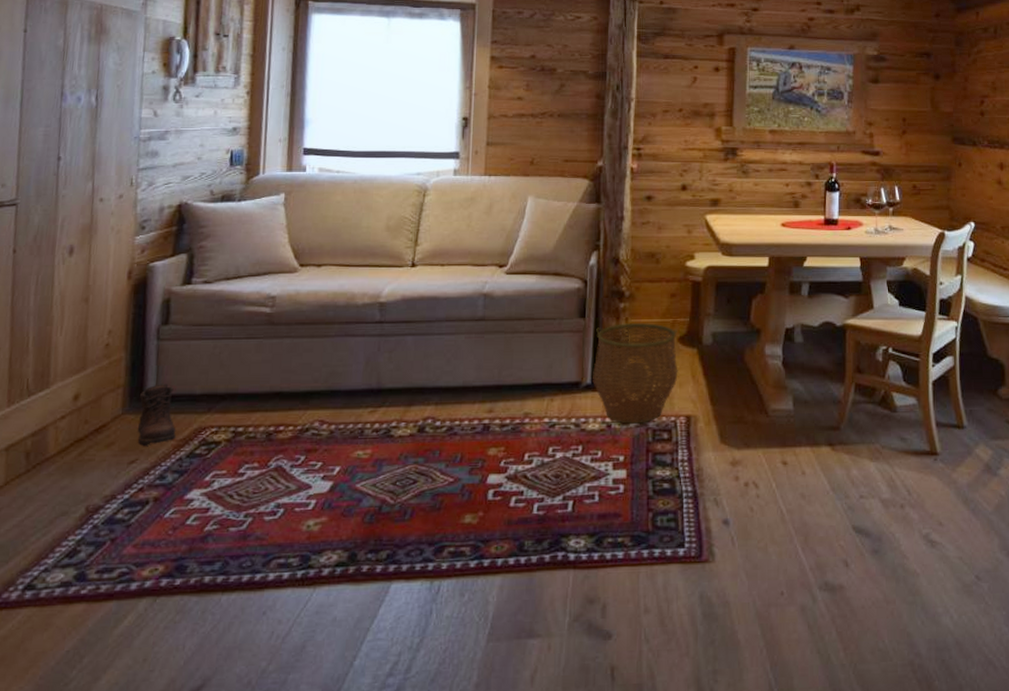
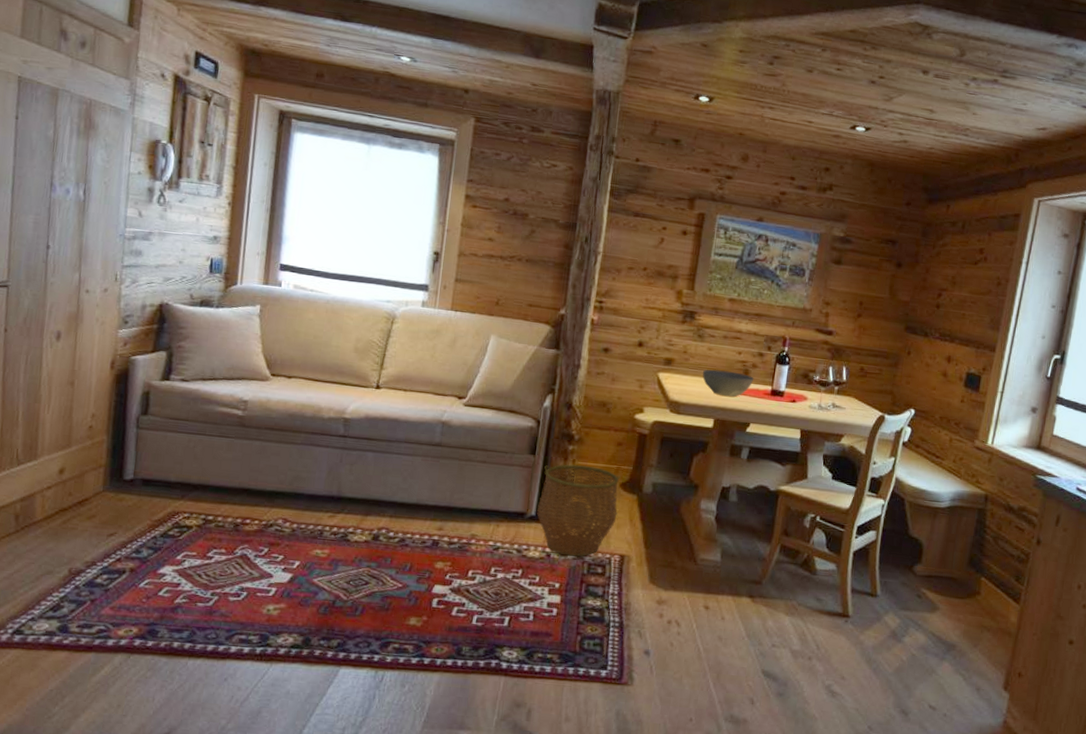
boot: present [137,383,176,446] -> none [116,468,152,522]
bowl: none [751,205,805,232] -> present [702,369,754,398]

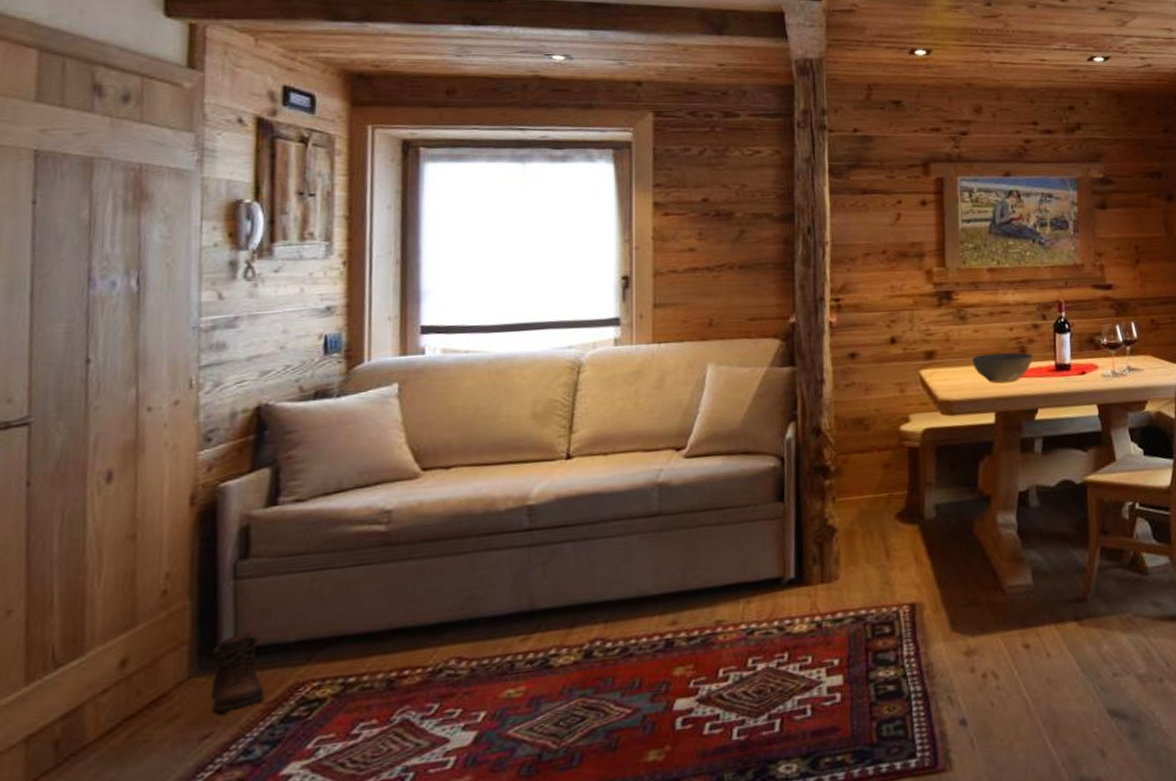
boot: none [116,468,152,522] -> present [210,632,265,715]
basket: present [537,464,620,557] -> none [796,500,898,621]

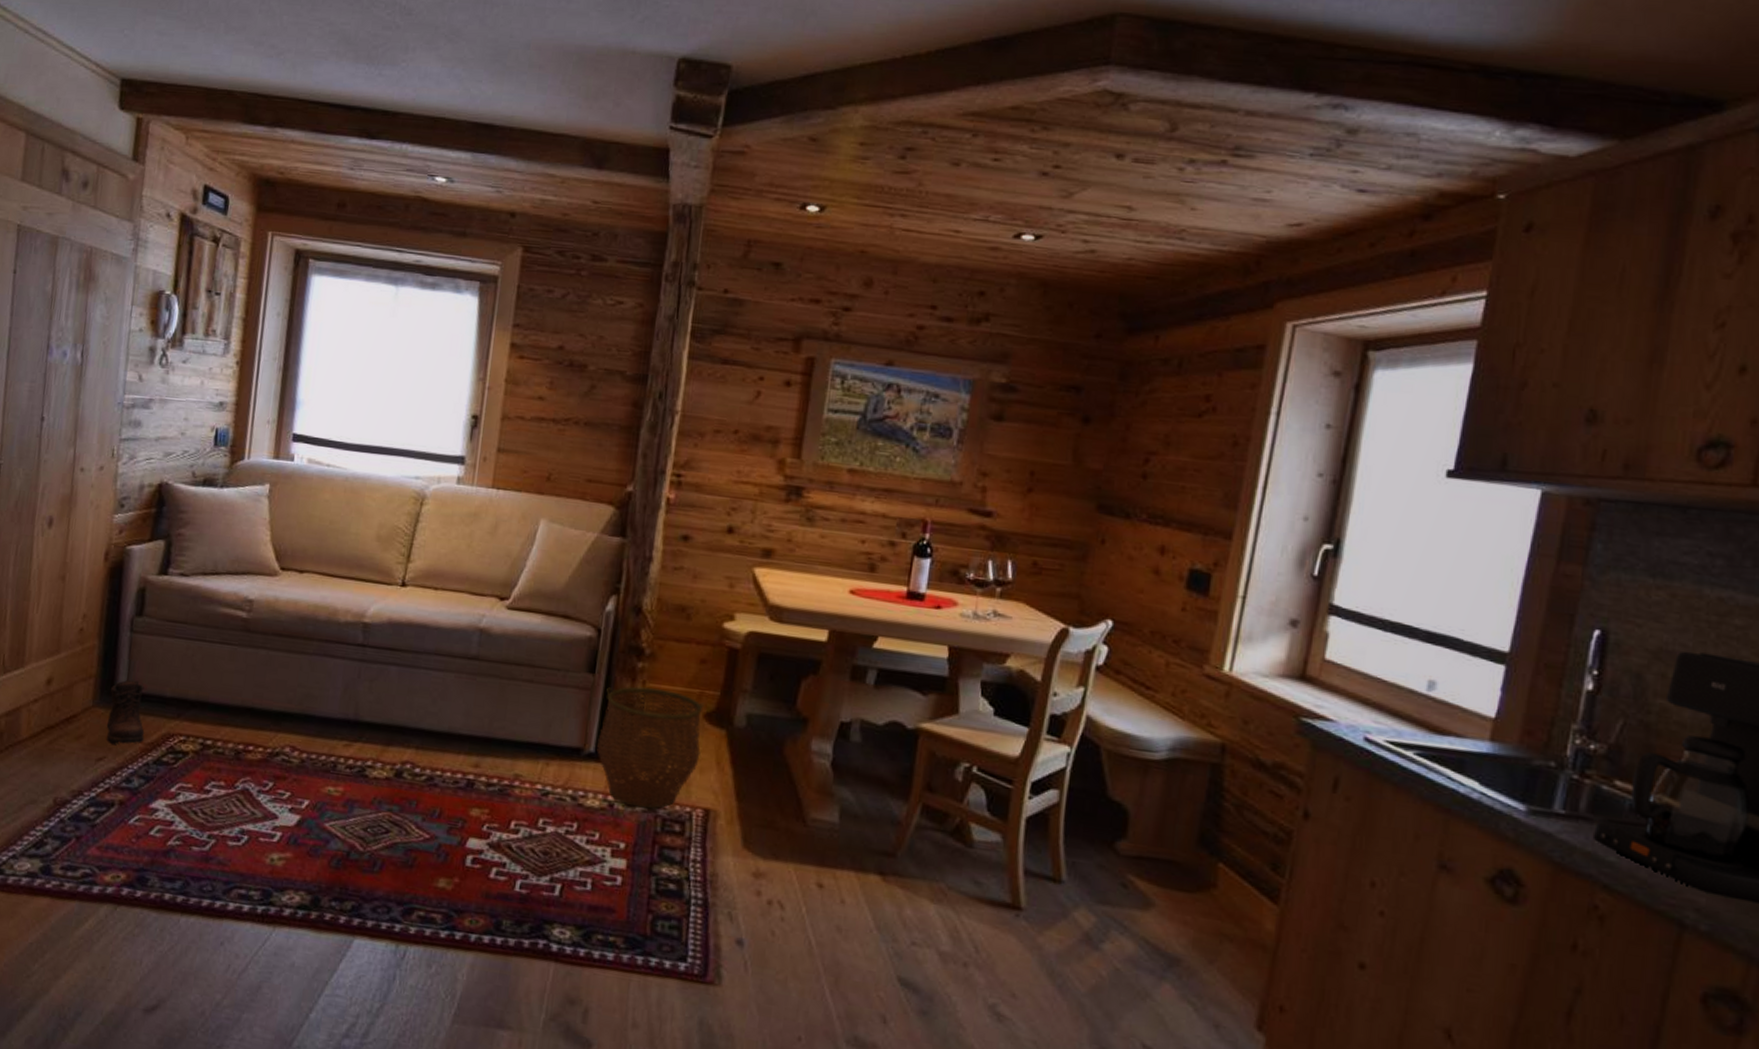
basket: none [796,500,898,621] -> present [597,686,704,809]
bowl: present [971,352,1033,384] -> none [812,563,883,602]

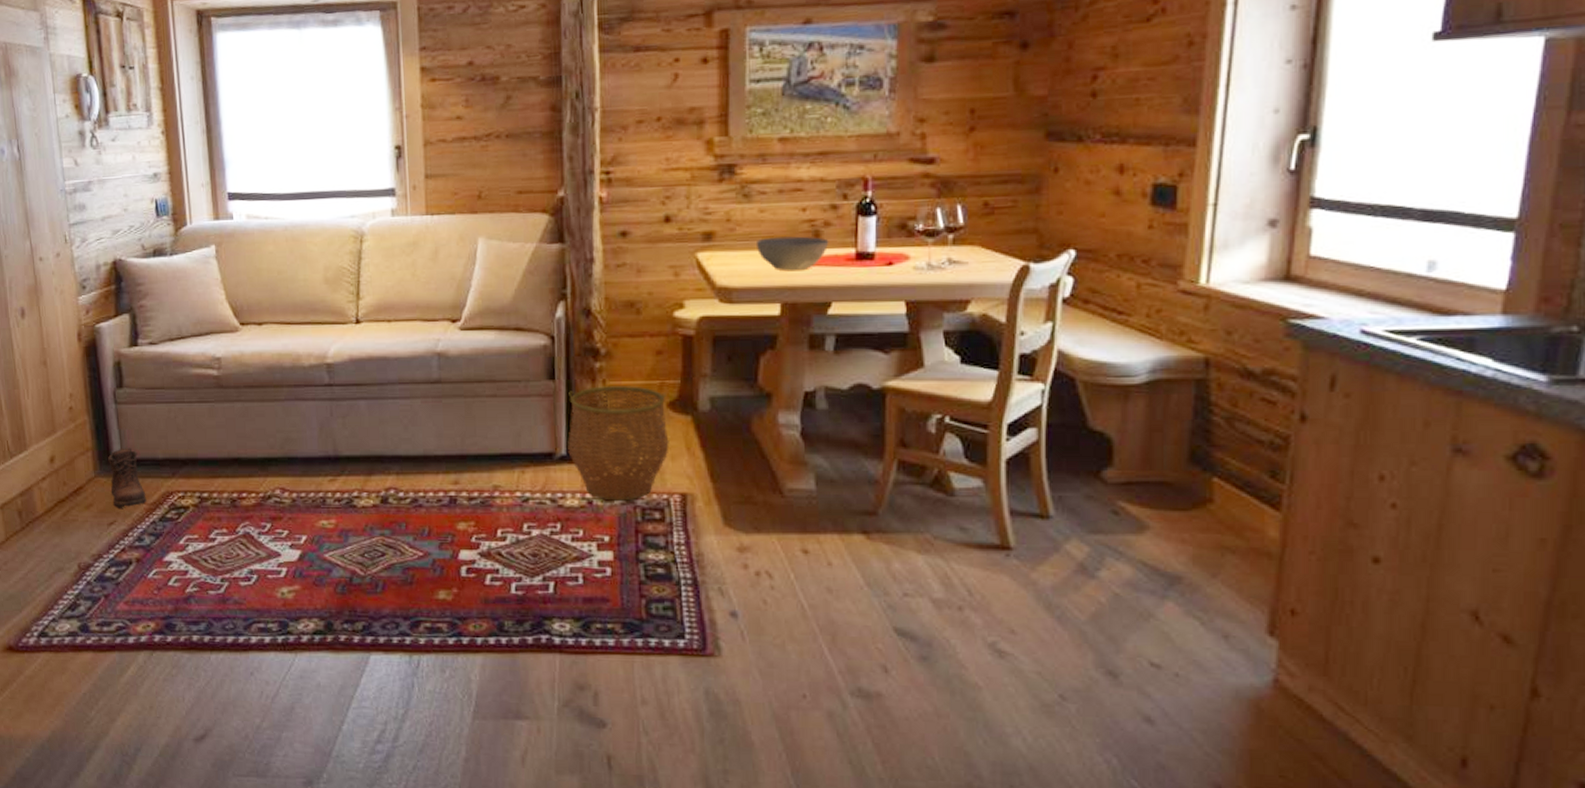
bowl: none [812,563,883,602] -> present [755,236,829,272]

